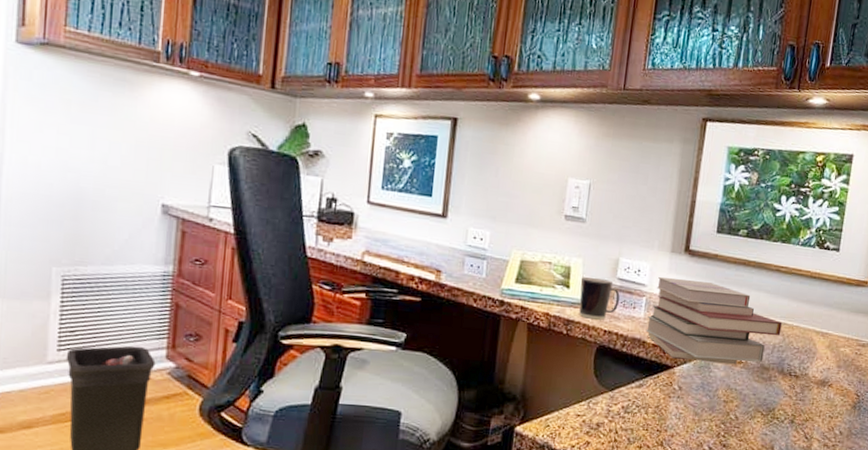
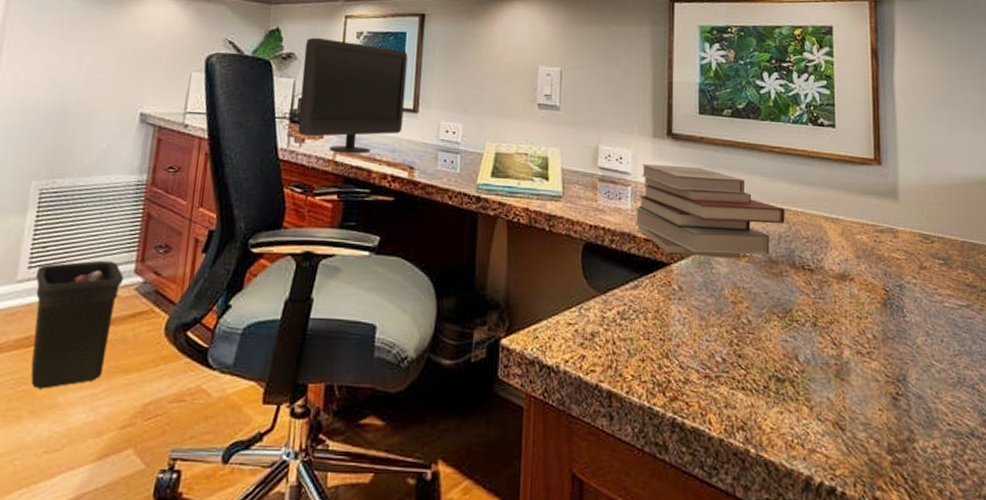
computer monitor: none [326,135,439,255] -> present [298,37,408,154]
mug: present [579,277,620,320] -> none [559,167,603,214]

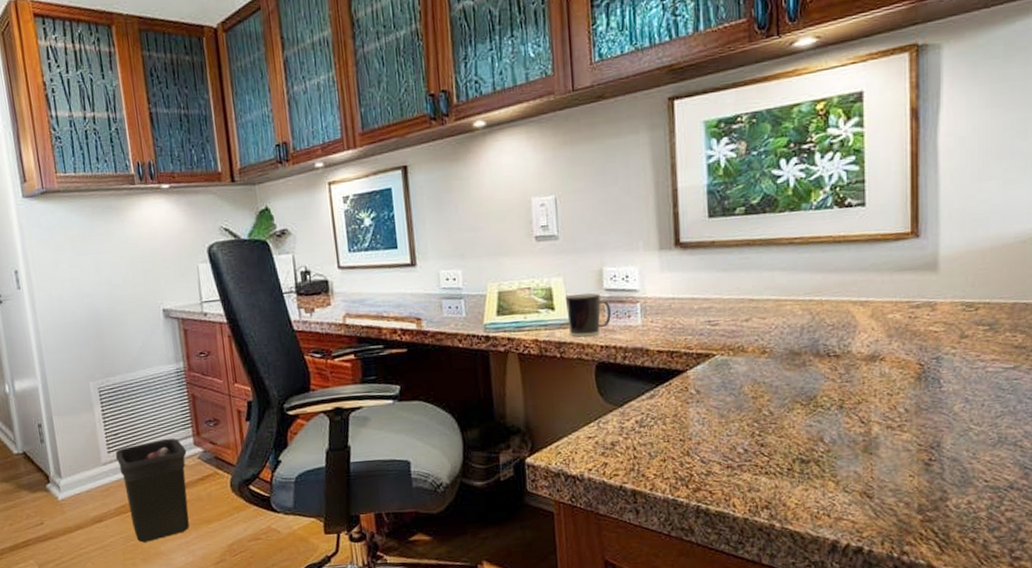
computer monitor: present [298,37,408,154] -> none [295,207,404,316]
mug: none [559,167,603,214] -> present [565,293,611,337]
books: present [634,163,785,259] -> none [645,272,808,361]

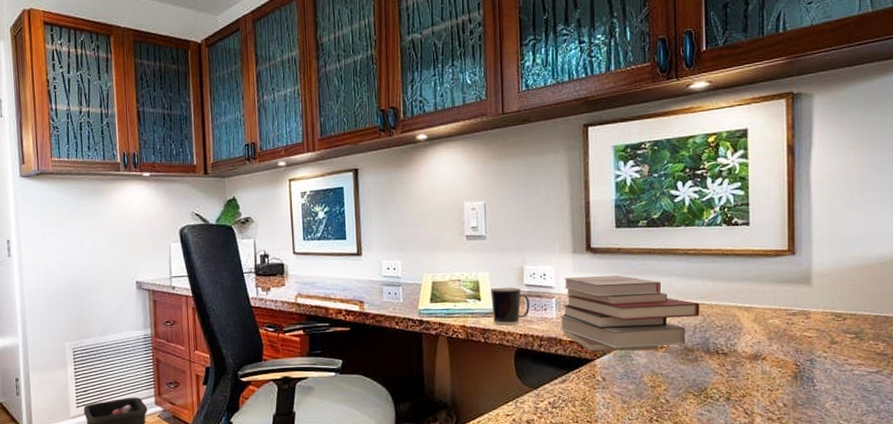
books: none [645,272,808,361] -> present [559,275,700,352]

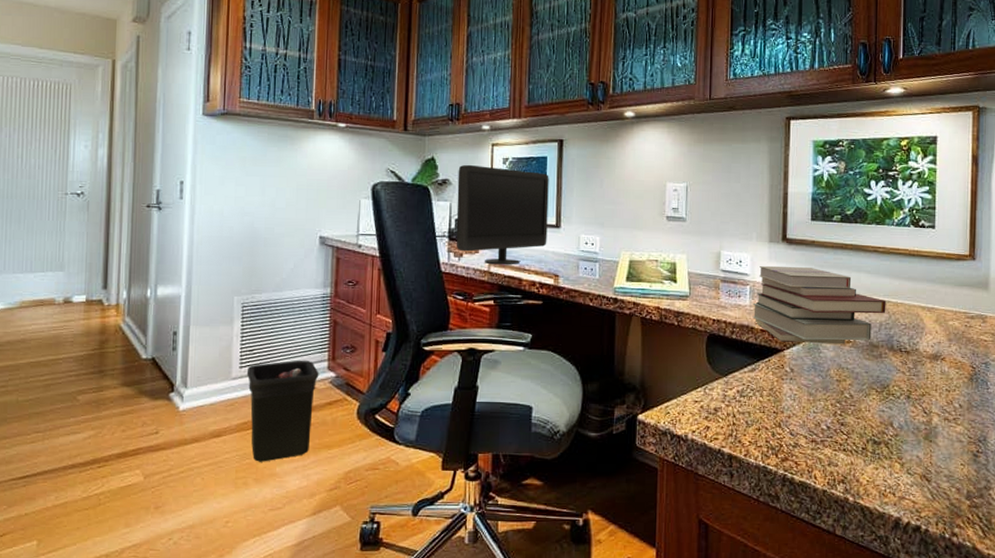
computer monitor: none [259,201,350,296] -> present [456,164,549,265]
mug: present [490,287,530,326] -> none [686,270,724,310]

